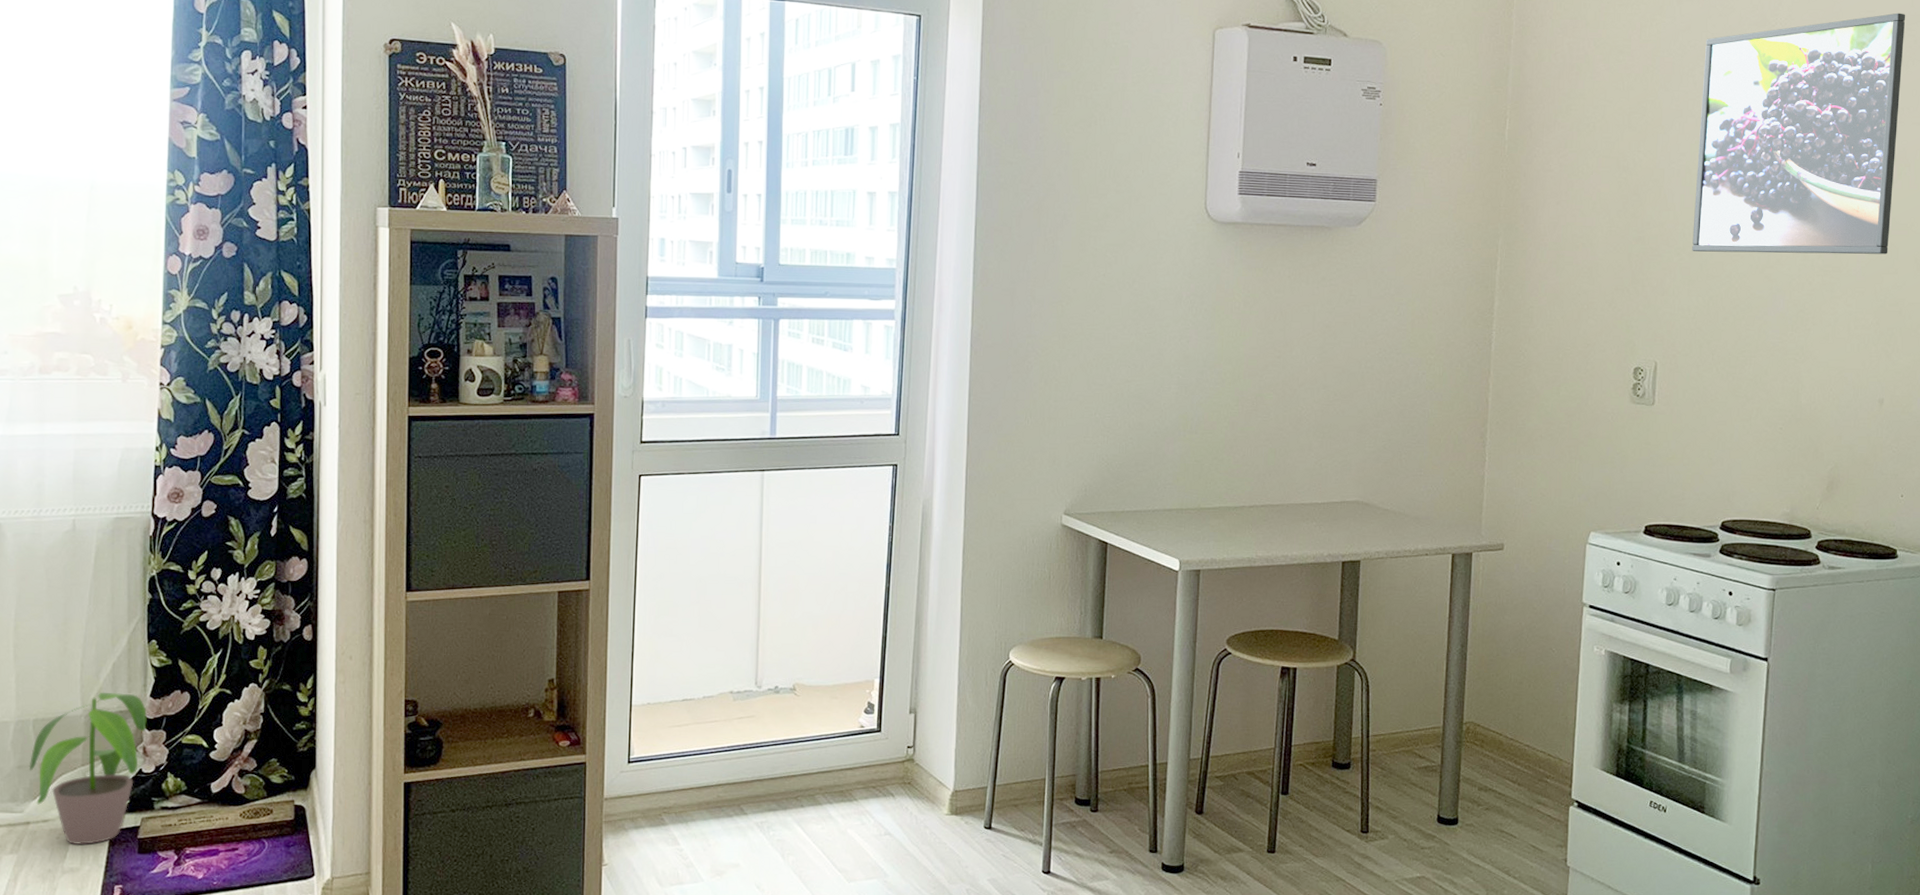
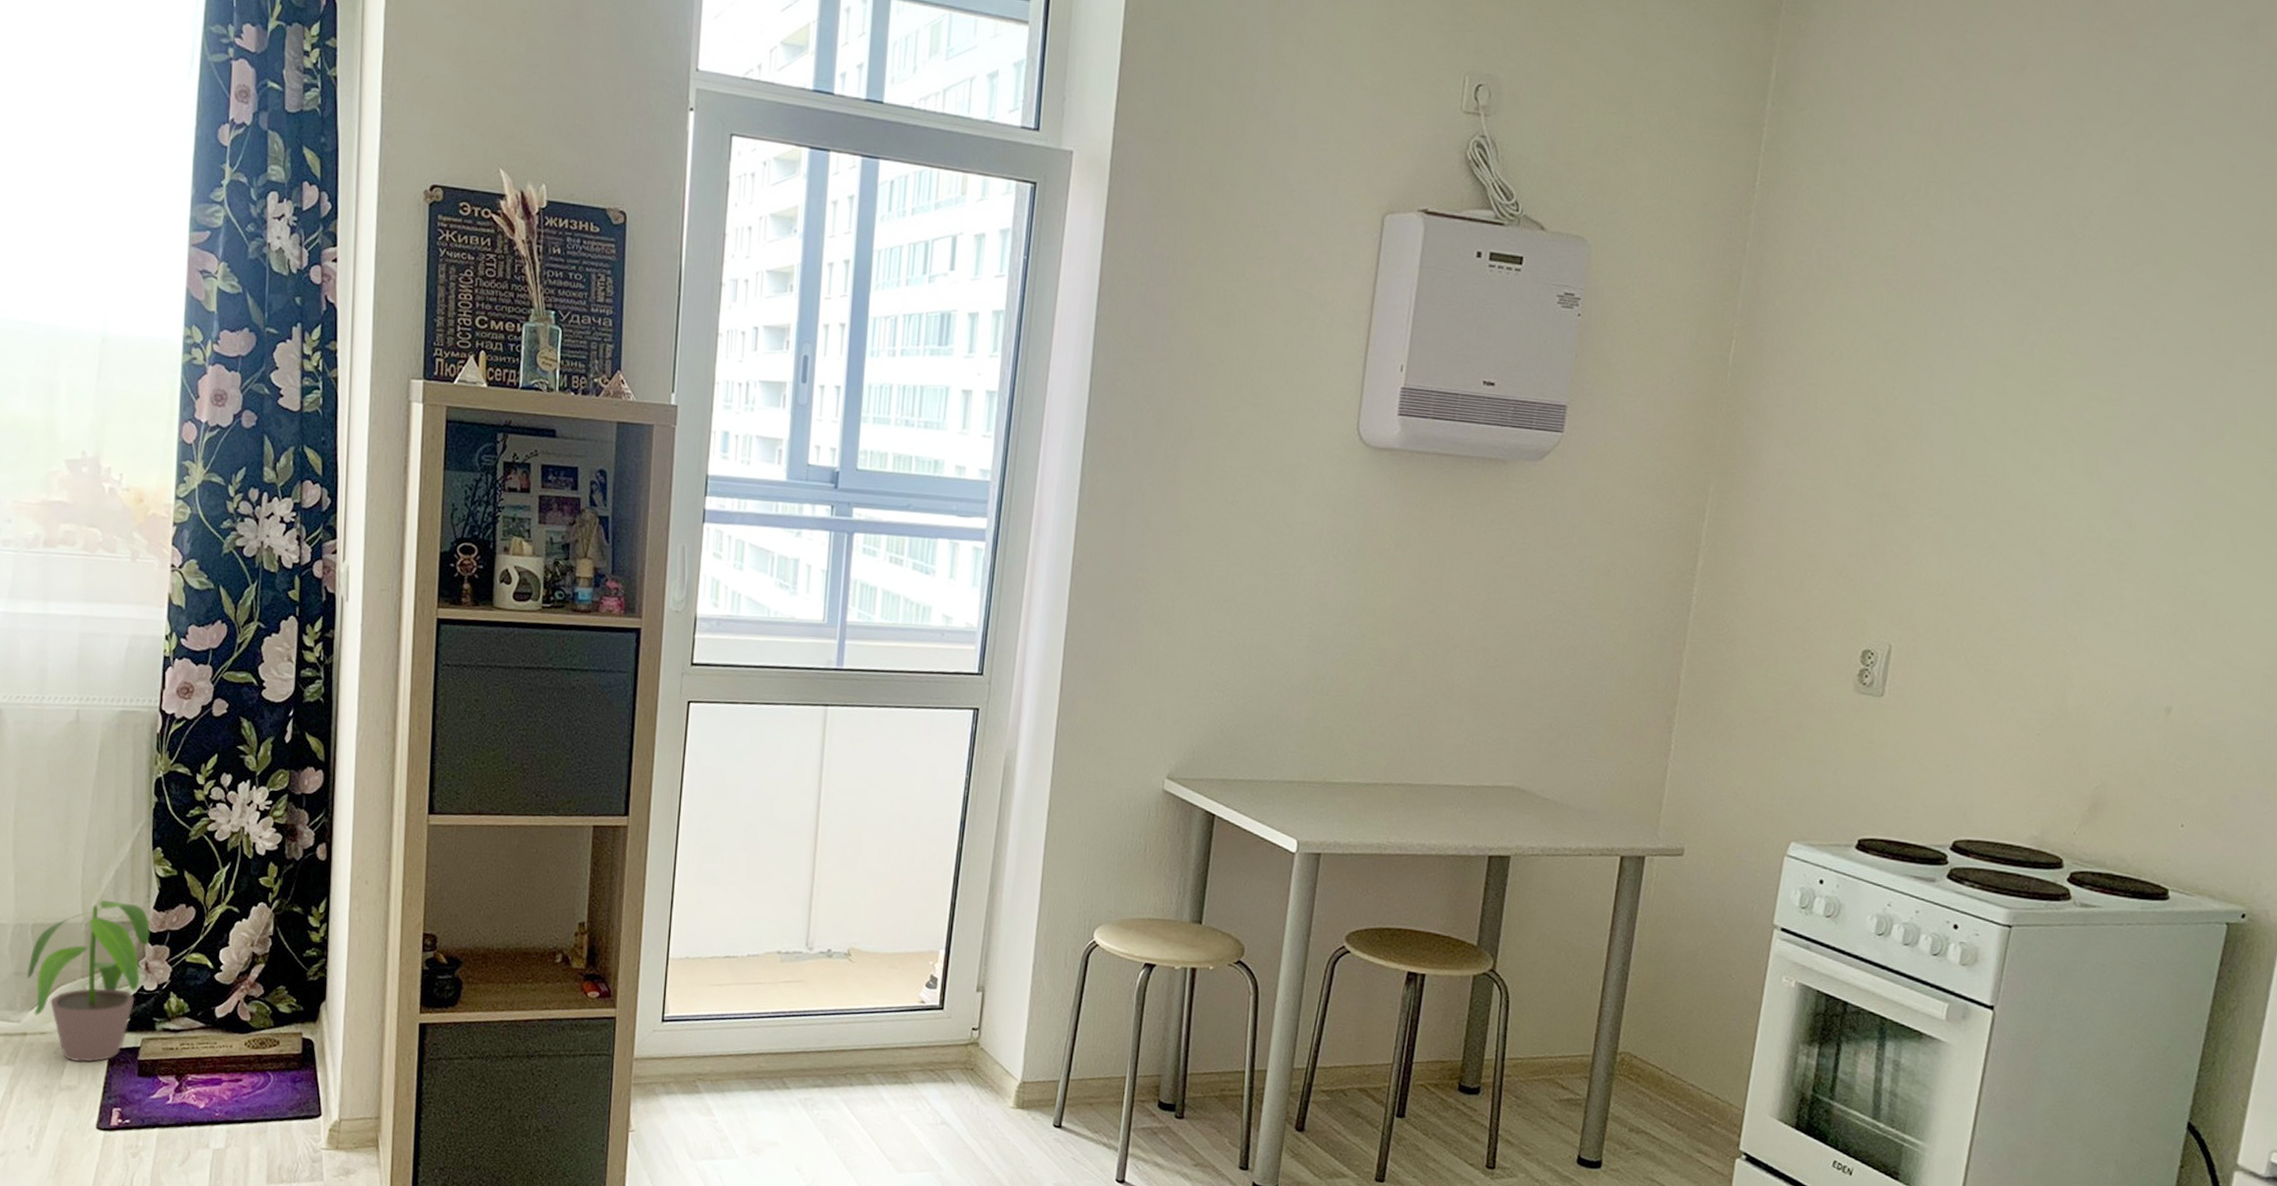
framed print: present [1692,13,1906,255] -> none [1948,230,2253,531]

